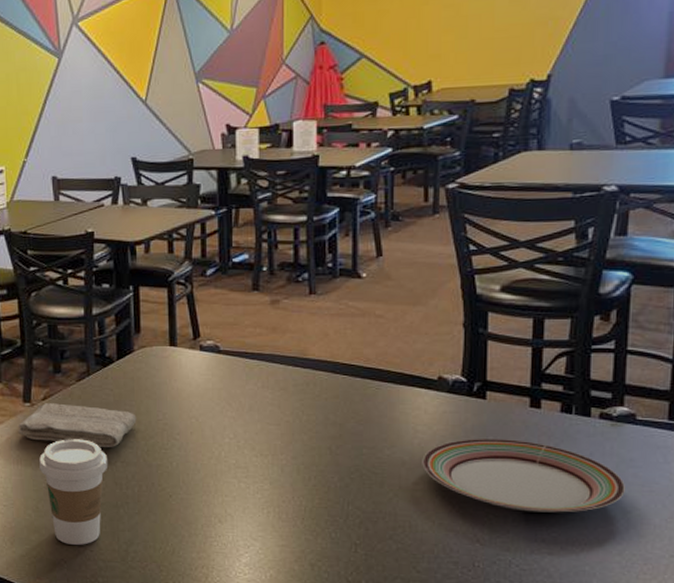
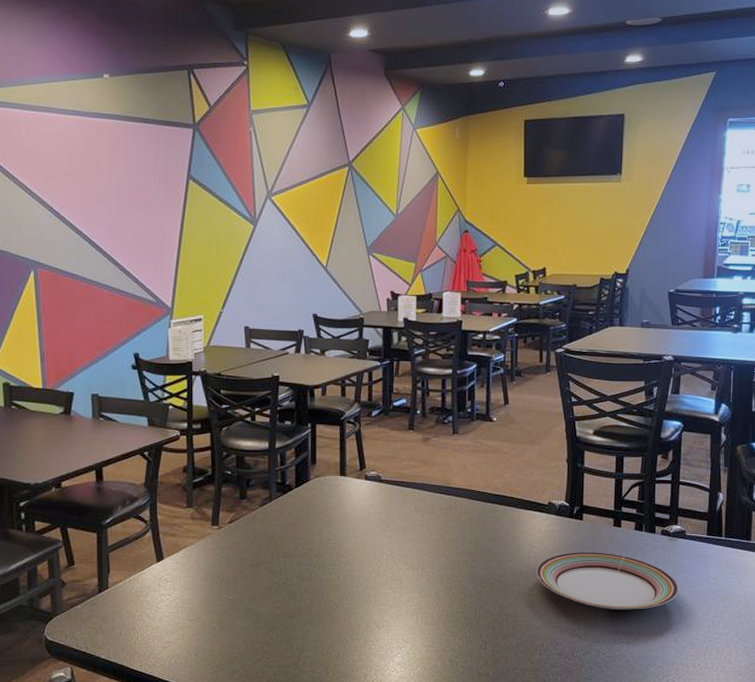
washcloth: present [18,403,137,447] -> none [206,526,311,565]
coffee cup: present [39,439,109,545] -> none [224,558,285,653]

